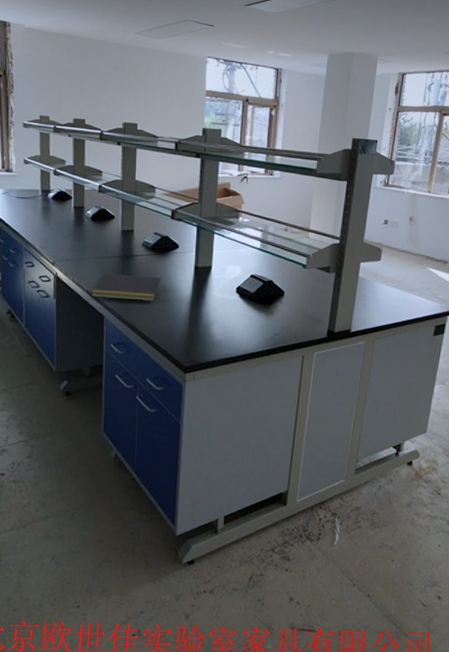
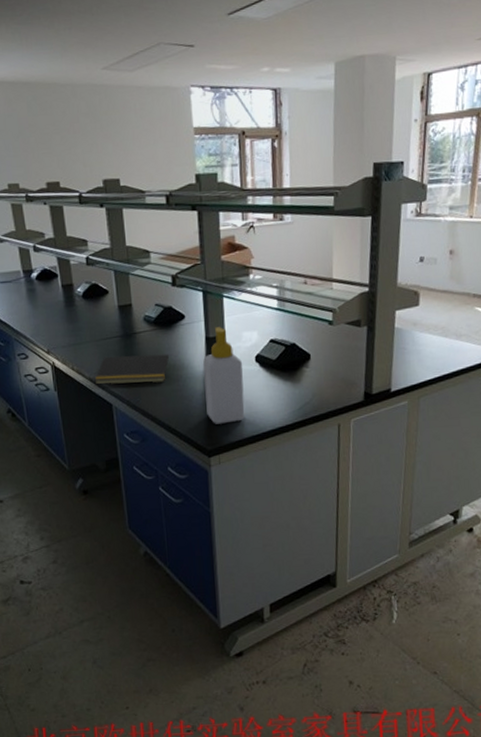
soap bottle: none [188,259,225,344] -> present [203,327,245,424]

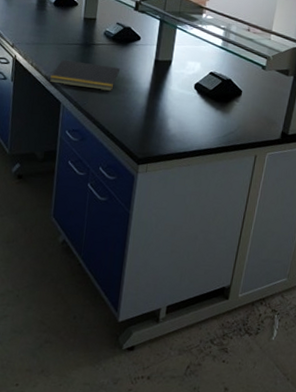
soap bottle: present [203,327,245,424] -> none [143,52,183,138]

